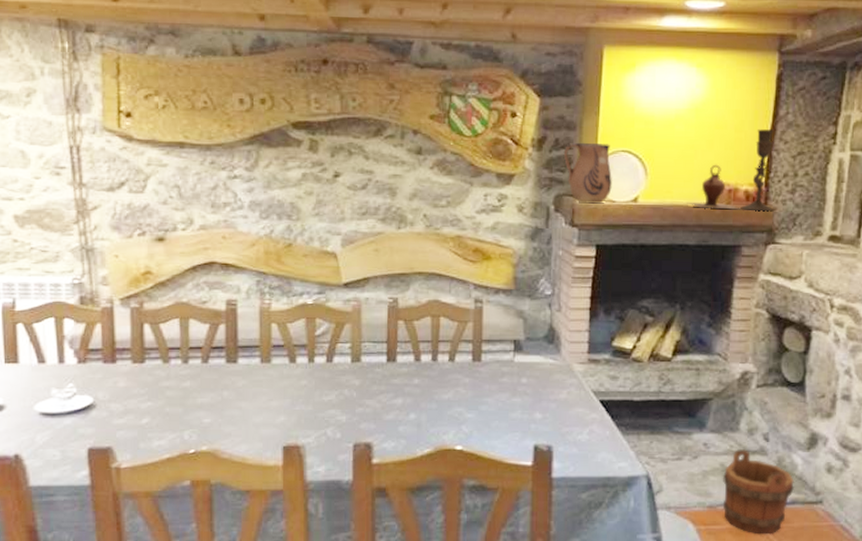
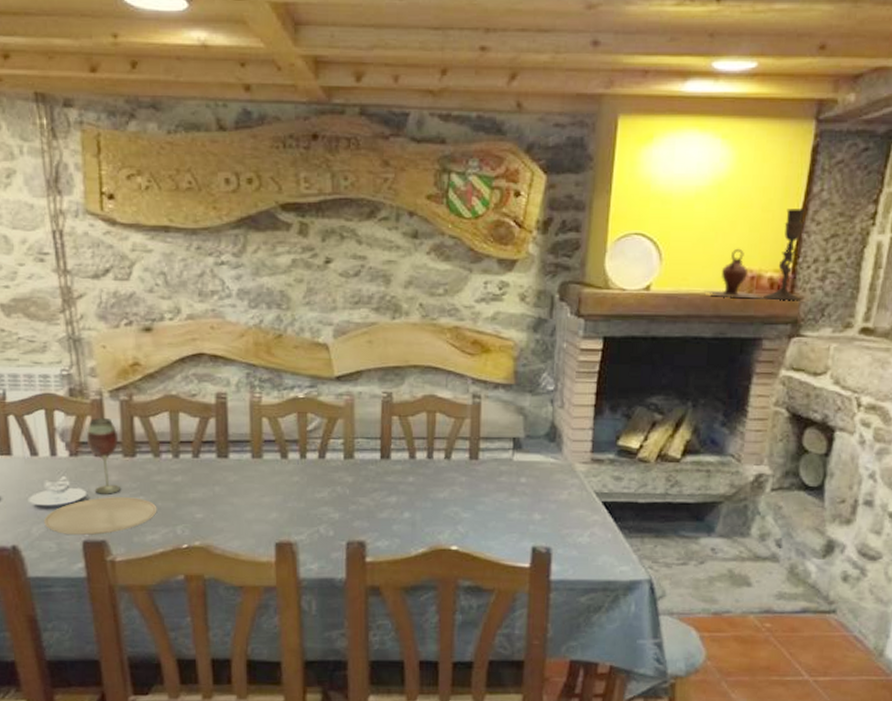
plate: none [49,403,165,442] -> present [44,497,157,535]
wineglass: none [95,324,128,401] -> present [86,417,120,494]
ceramic pitcher: present [563,142,612,204] -> none [570,224,623,292]
wooden bucket: present [722,449,795,535] -> none [728,555,807,644]

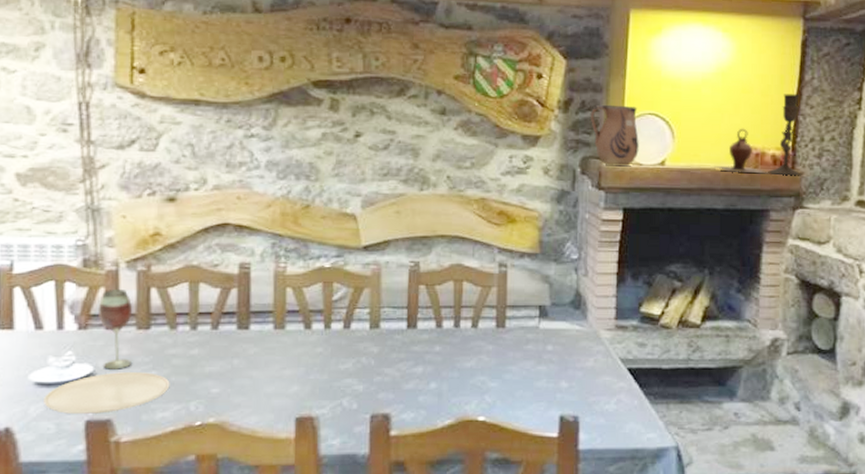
ceramic pitcher: none [570,224,623,292] -> present [590,104,639,167]

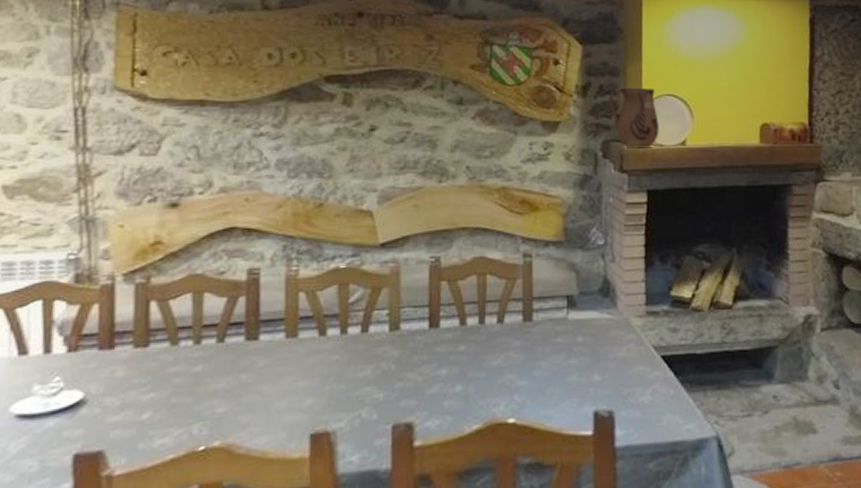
plate: present [44,372,170,414] -> none [26,395,171,448]
wineglass: present [98,288,133,369] -> none [90,304,130,395]
ceramic jug: present [714,128,770,174] -> none [735,105,790,149]
candlestick: present [768,94,801,176] -> none [787,70,820,150]

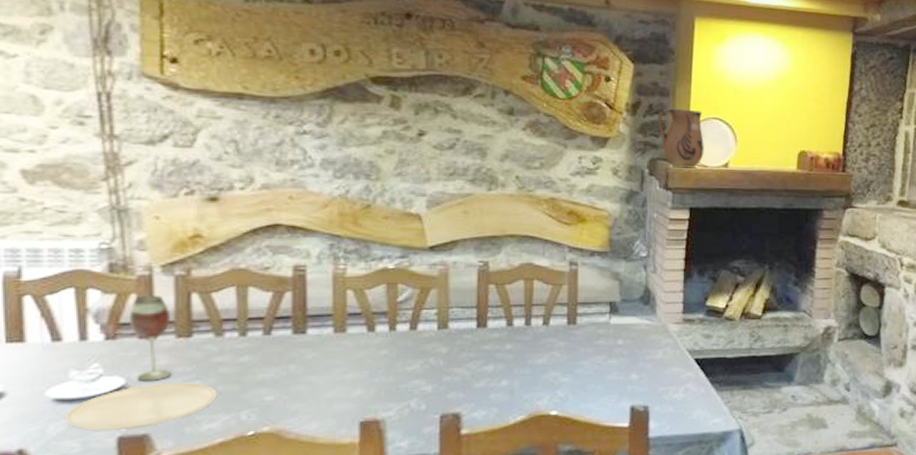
plate: none [26,395,171,448] -> present [65,382,217,431]
wineglass: none [90,304,130,395] -> present [128,295,171,381]

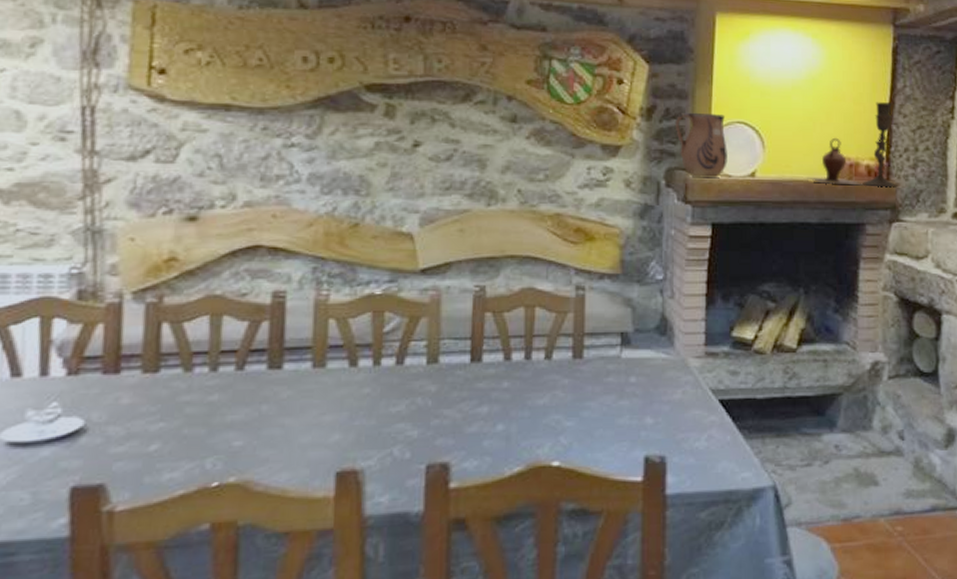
plate: present [65,382,217,431] -> none [17,424,182,480]
wineglass: present [128,295,171,381] -> none [93,324,139,423]
ceramic jug: none [774,133,824,176] -> present [807,137,865,186]
candlestick: none [822,102,851,178] -> present [862,102,897,188]

